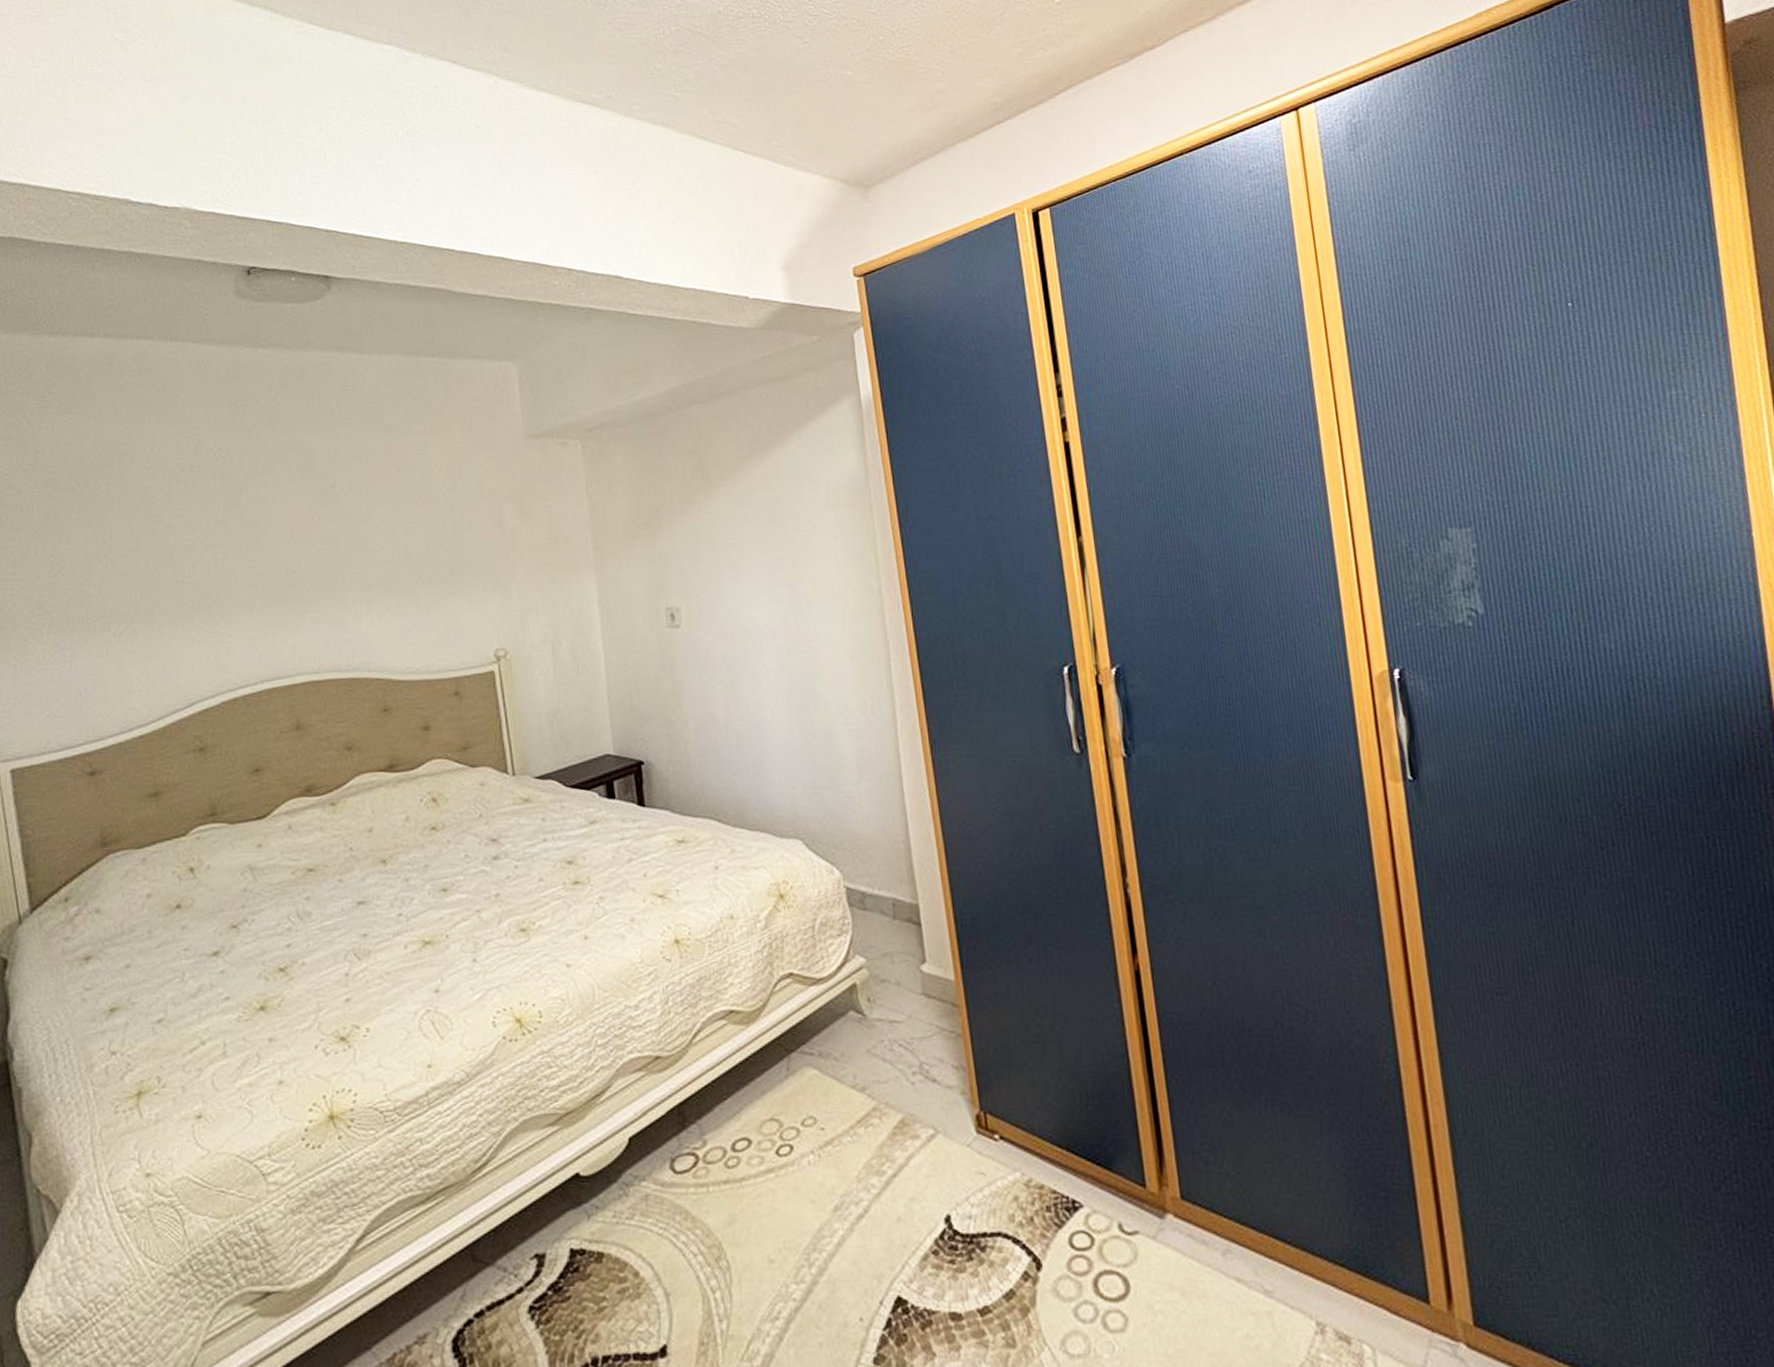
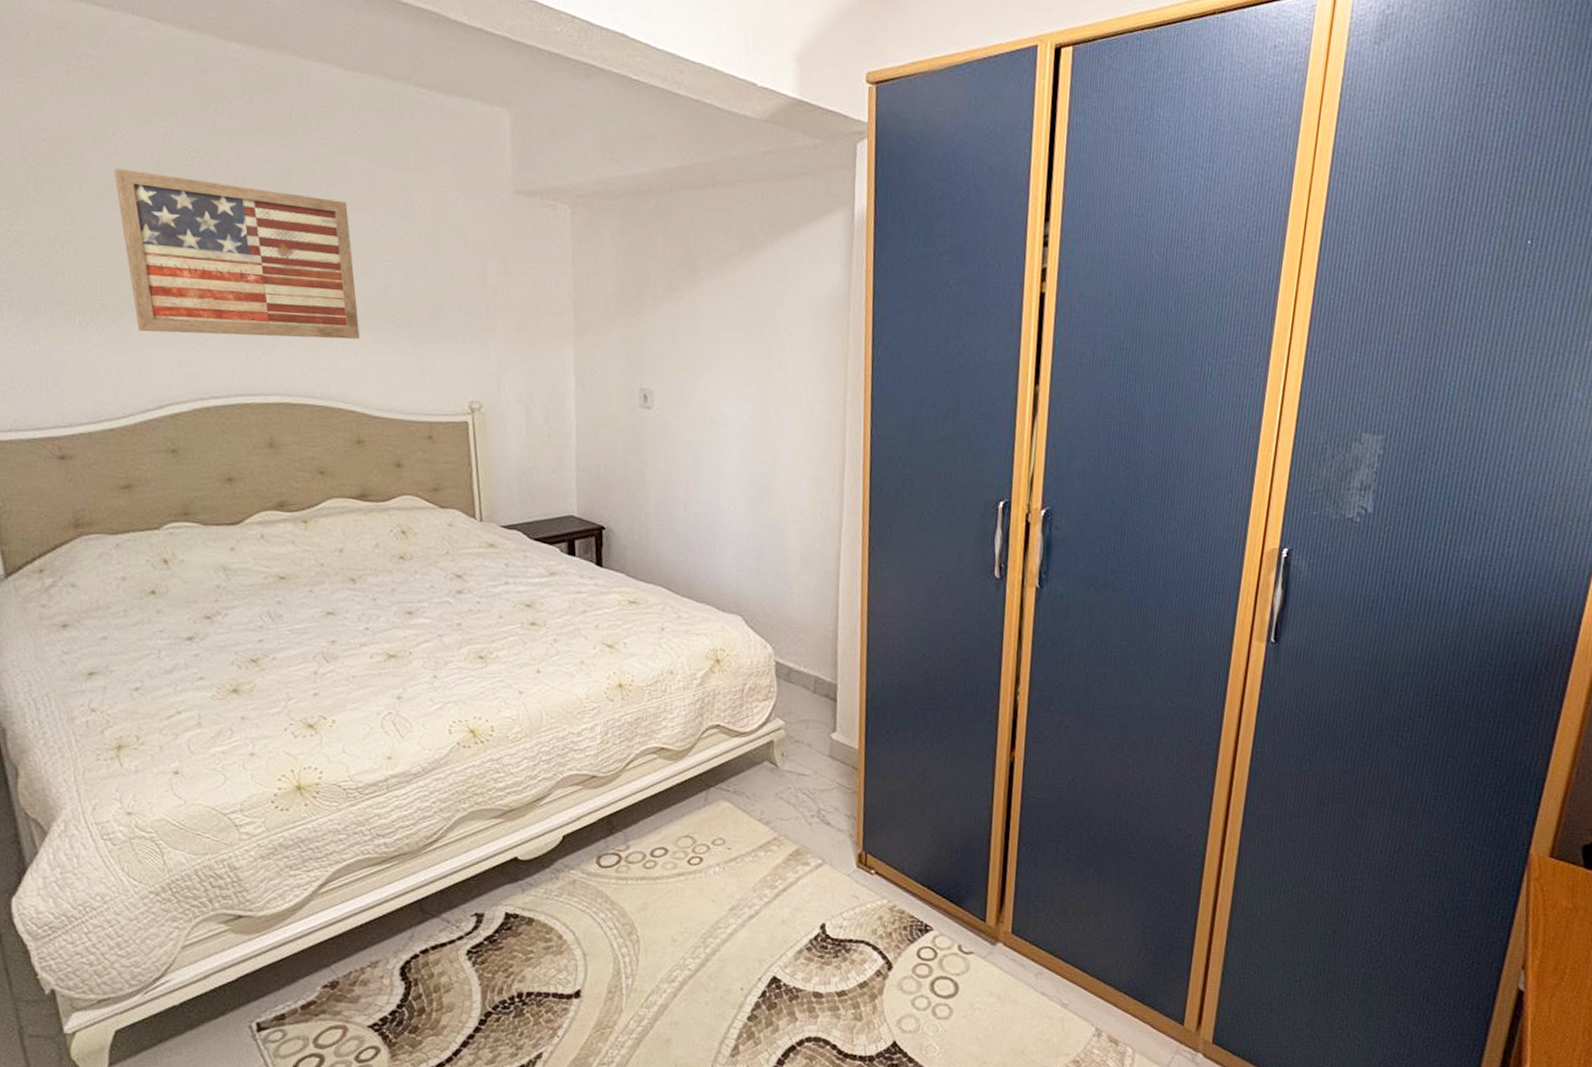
wall art: none [150,473,384,632] -> present [114,168,360,339]

